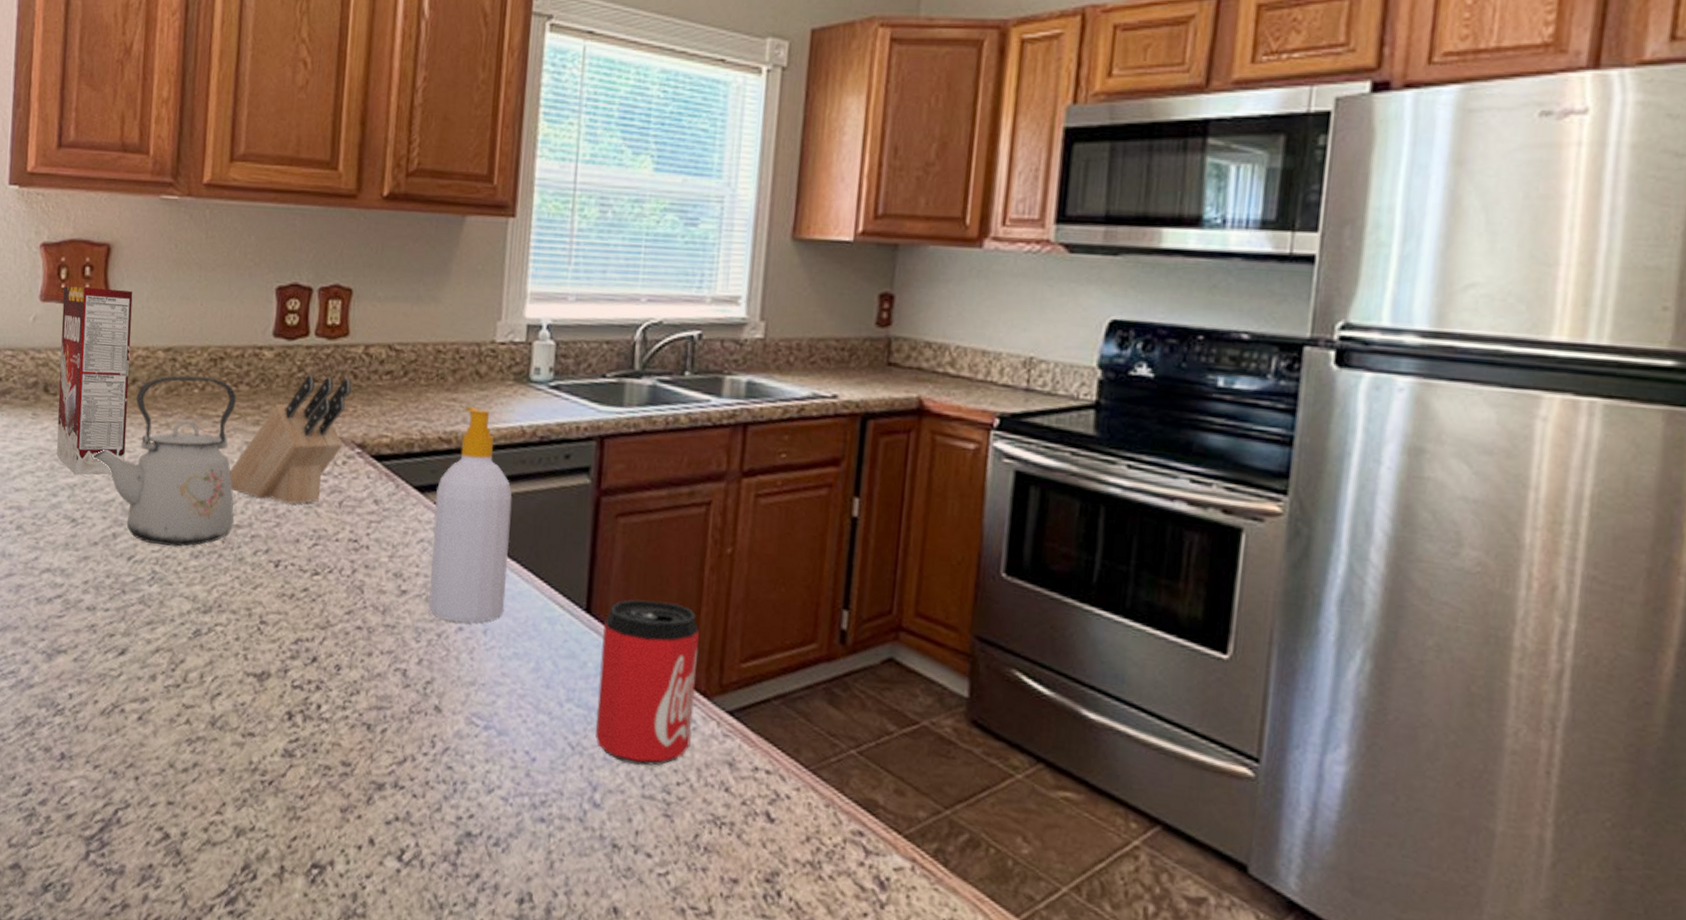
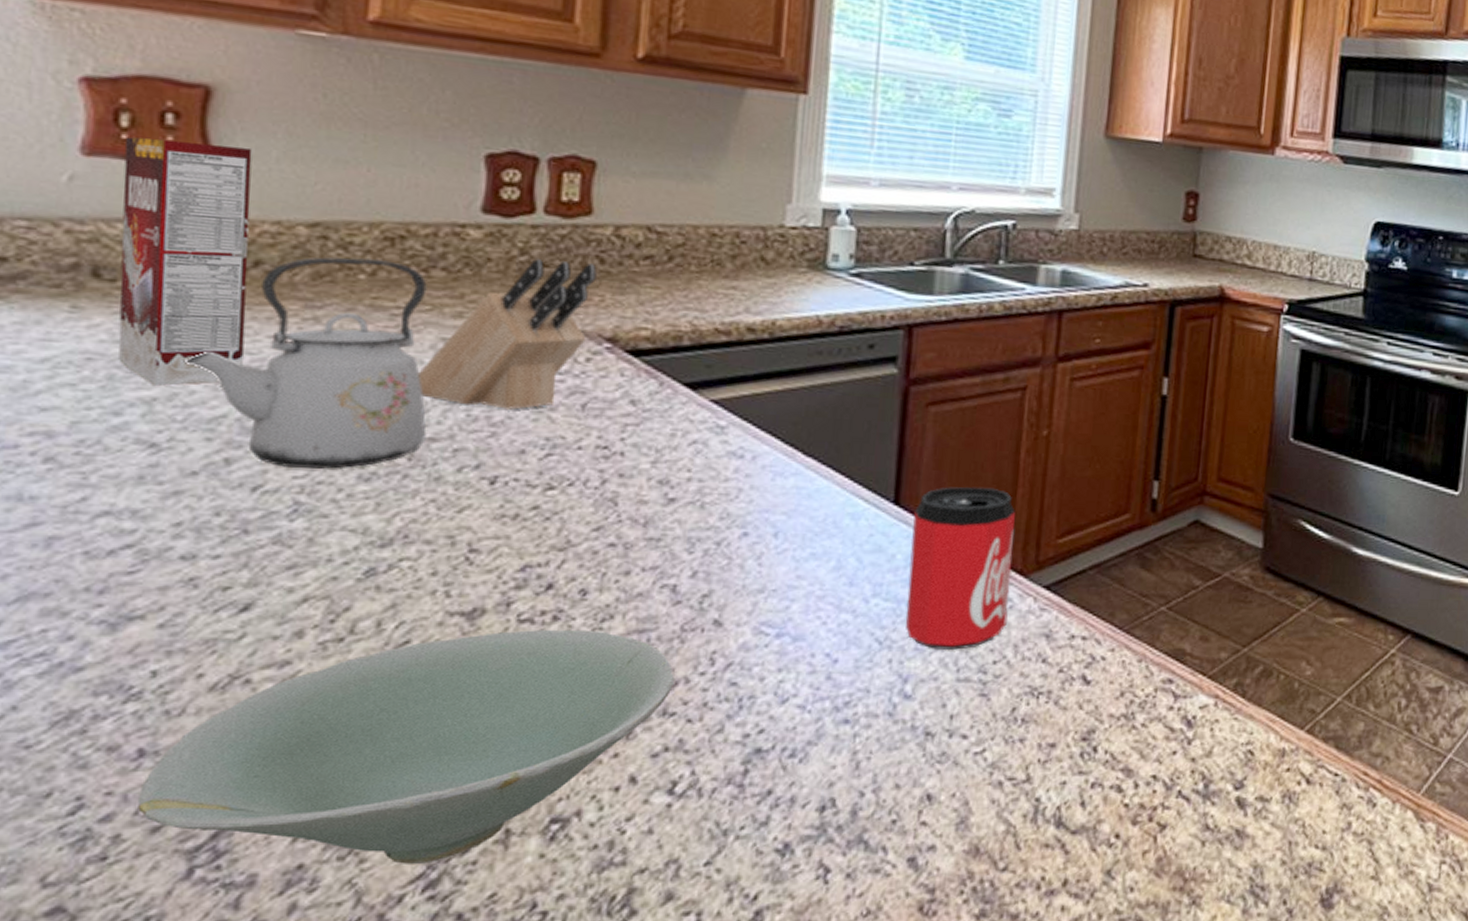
bowl: none [60,694,404,883] -> present [138,629,674,864]
soap bottle: present [428,406,513,623] -> none [704,294,807,528]

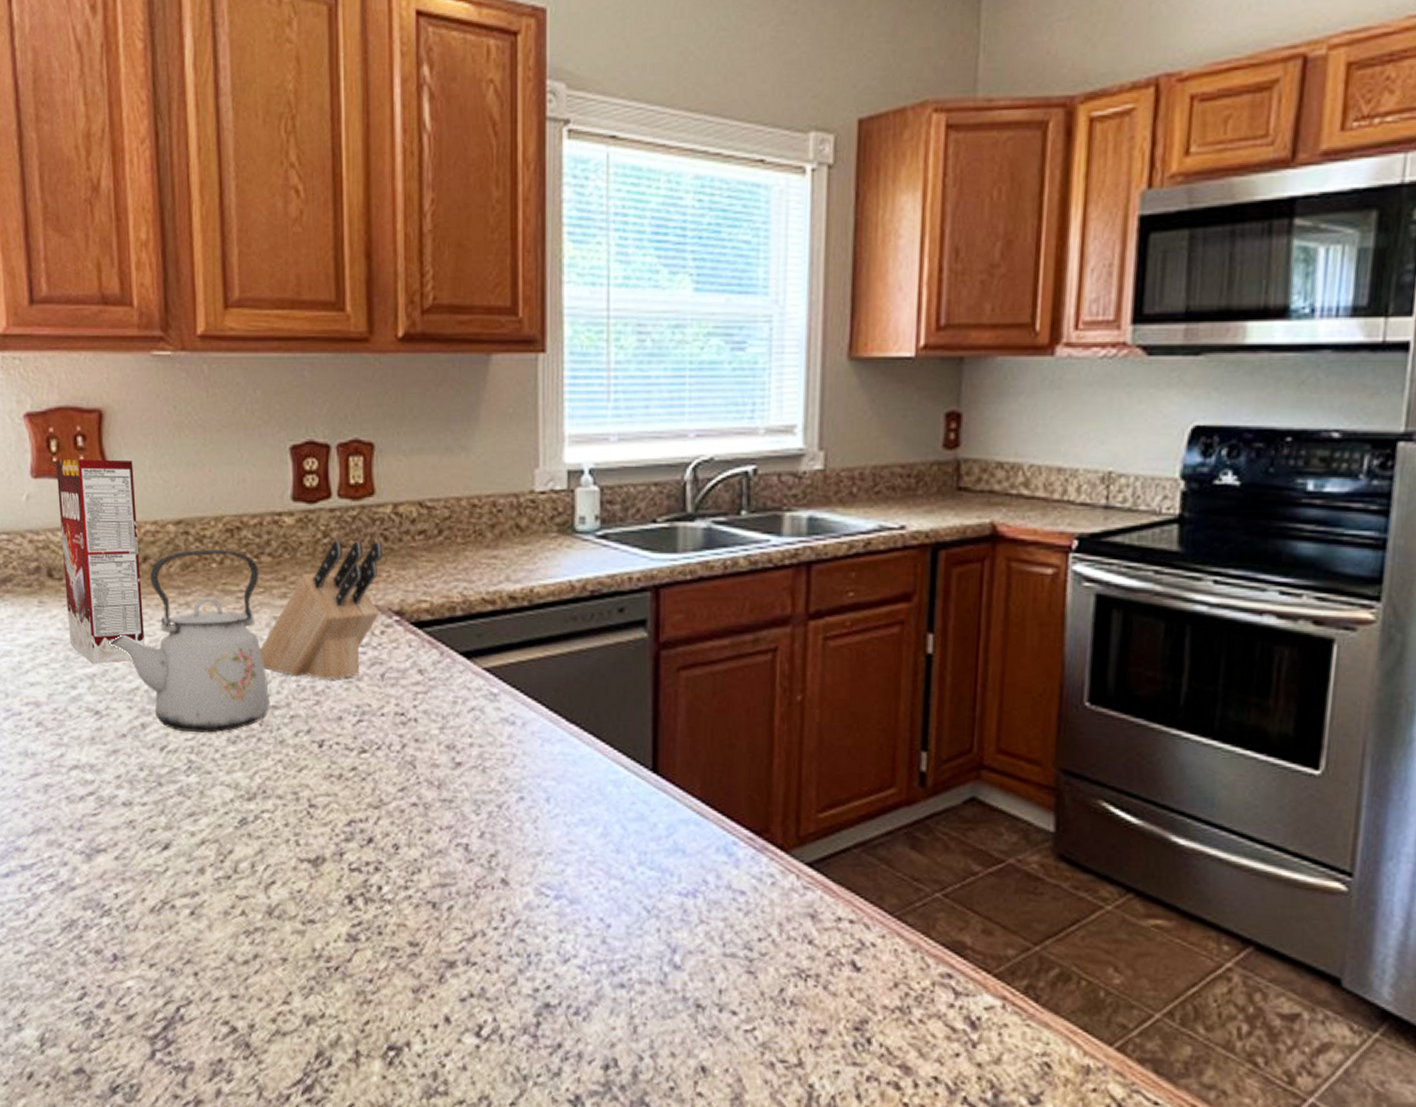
bowl: present [138,629,674,864] -> none [117,878,473,1071]
can: present [905,487,1015,651] -> none [670,755,773,925]

